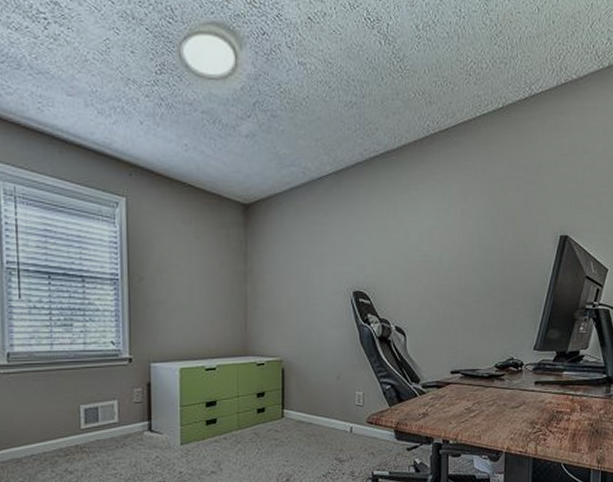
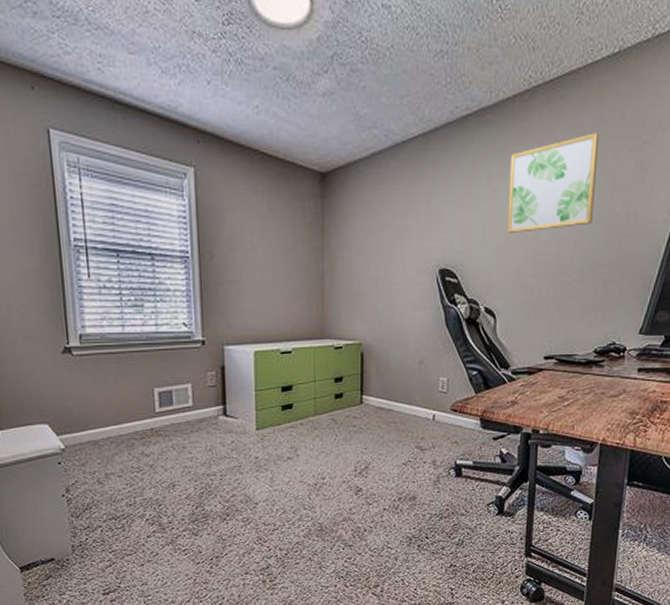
wall art: none [413,174,490,261] -> present [507,133,600,234]

